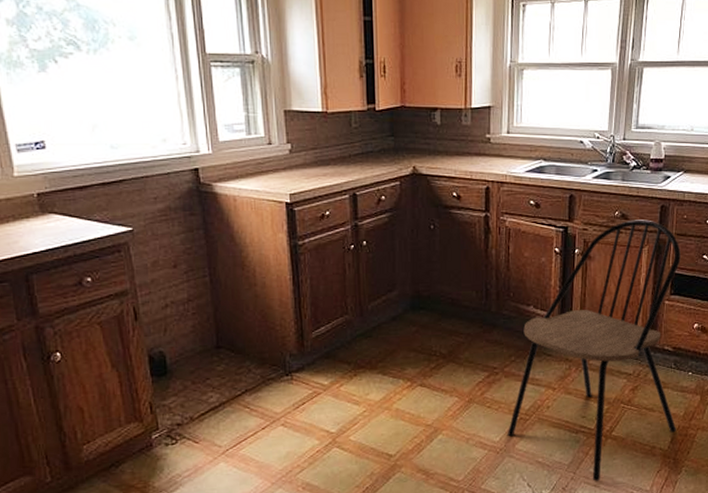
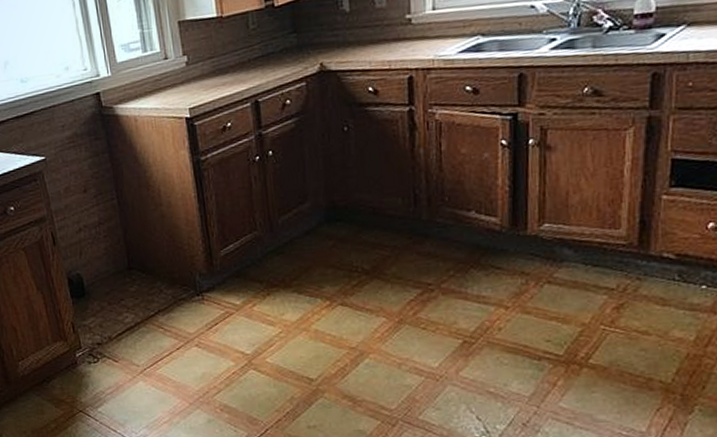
dining chair: present [507,219,681,482] -> none [447,93,685,418]

